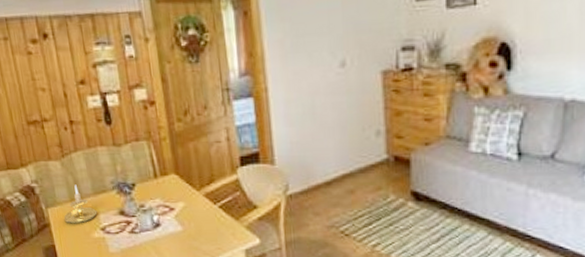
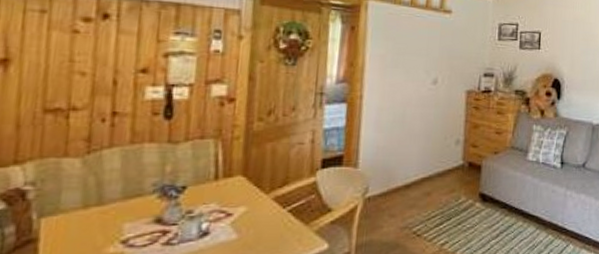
candle holder: present [64,184,97,224] -> none [64,187,122,237]

